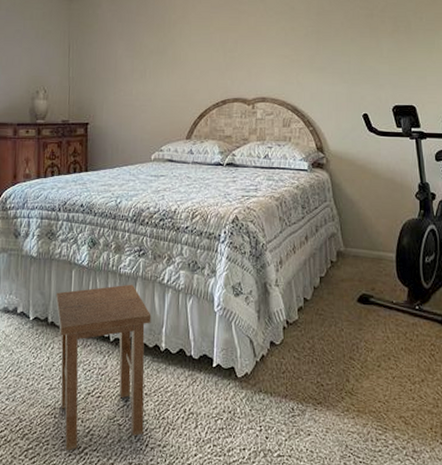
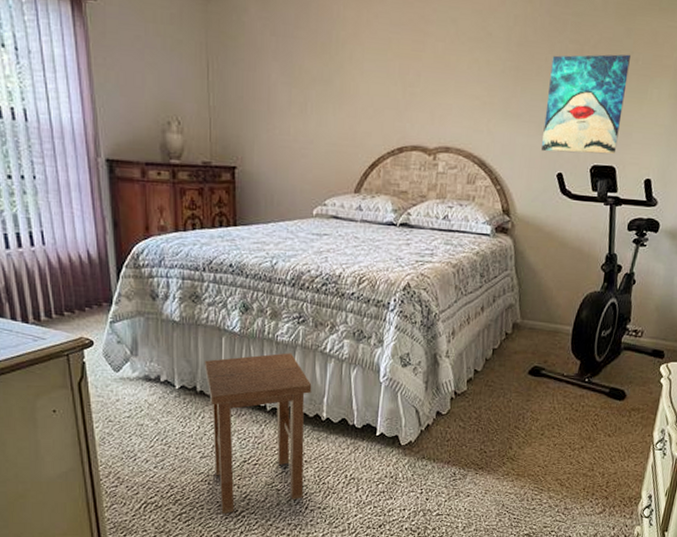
wall art: none [346,14,415,97] -> present [542,54,631,155]

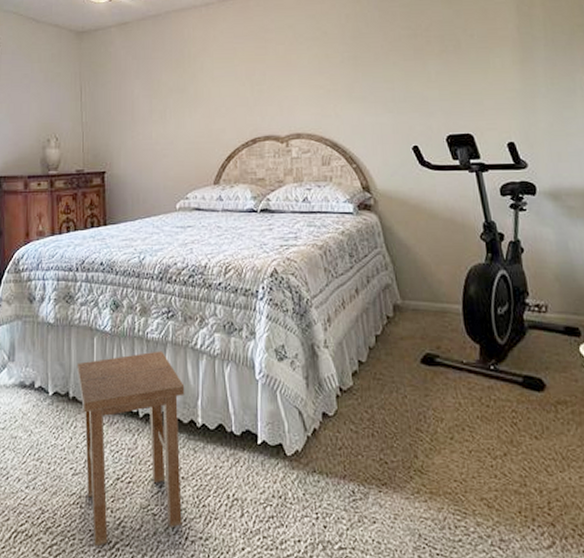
wall art: present [542,54,631,155] -> none [387,31,470,128]

